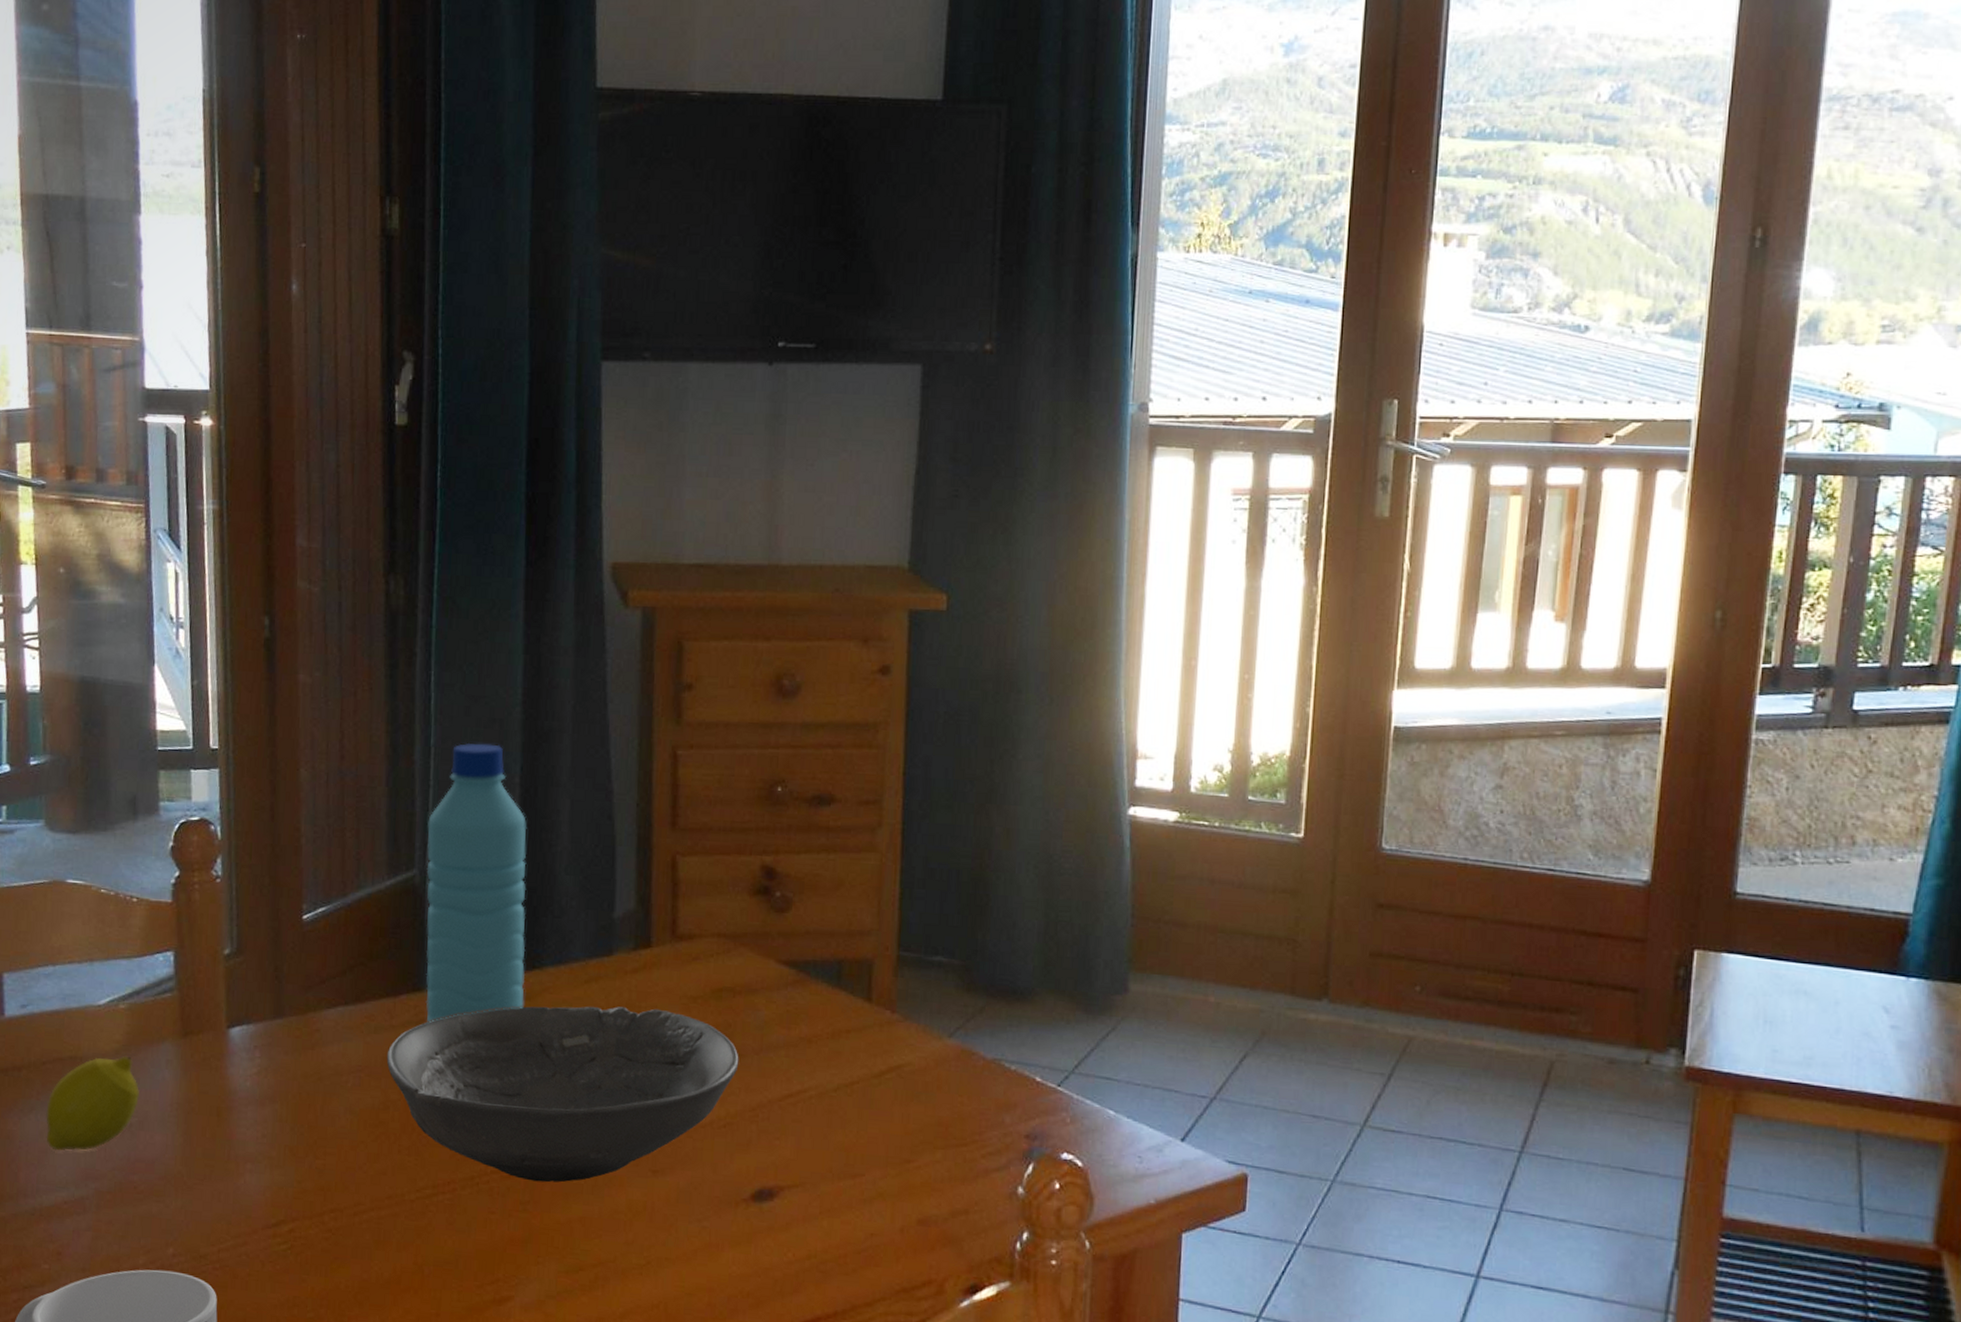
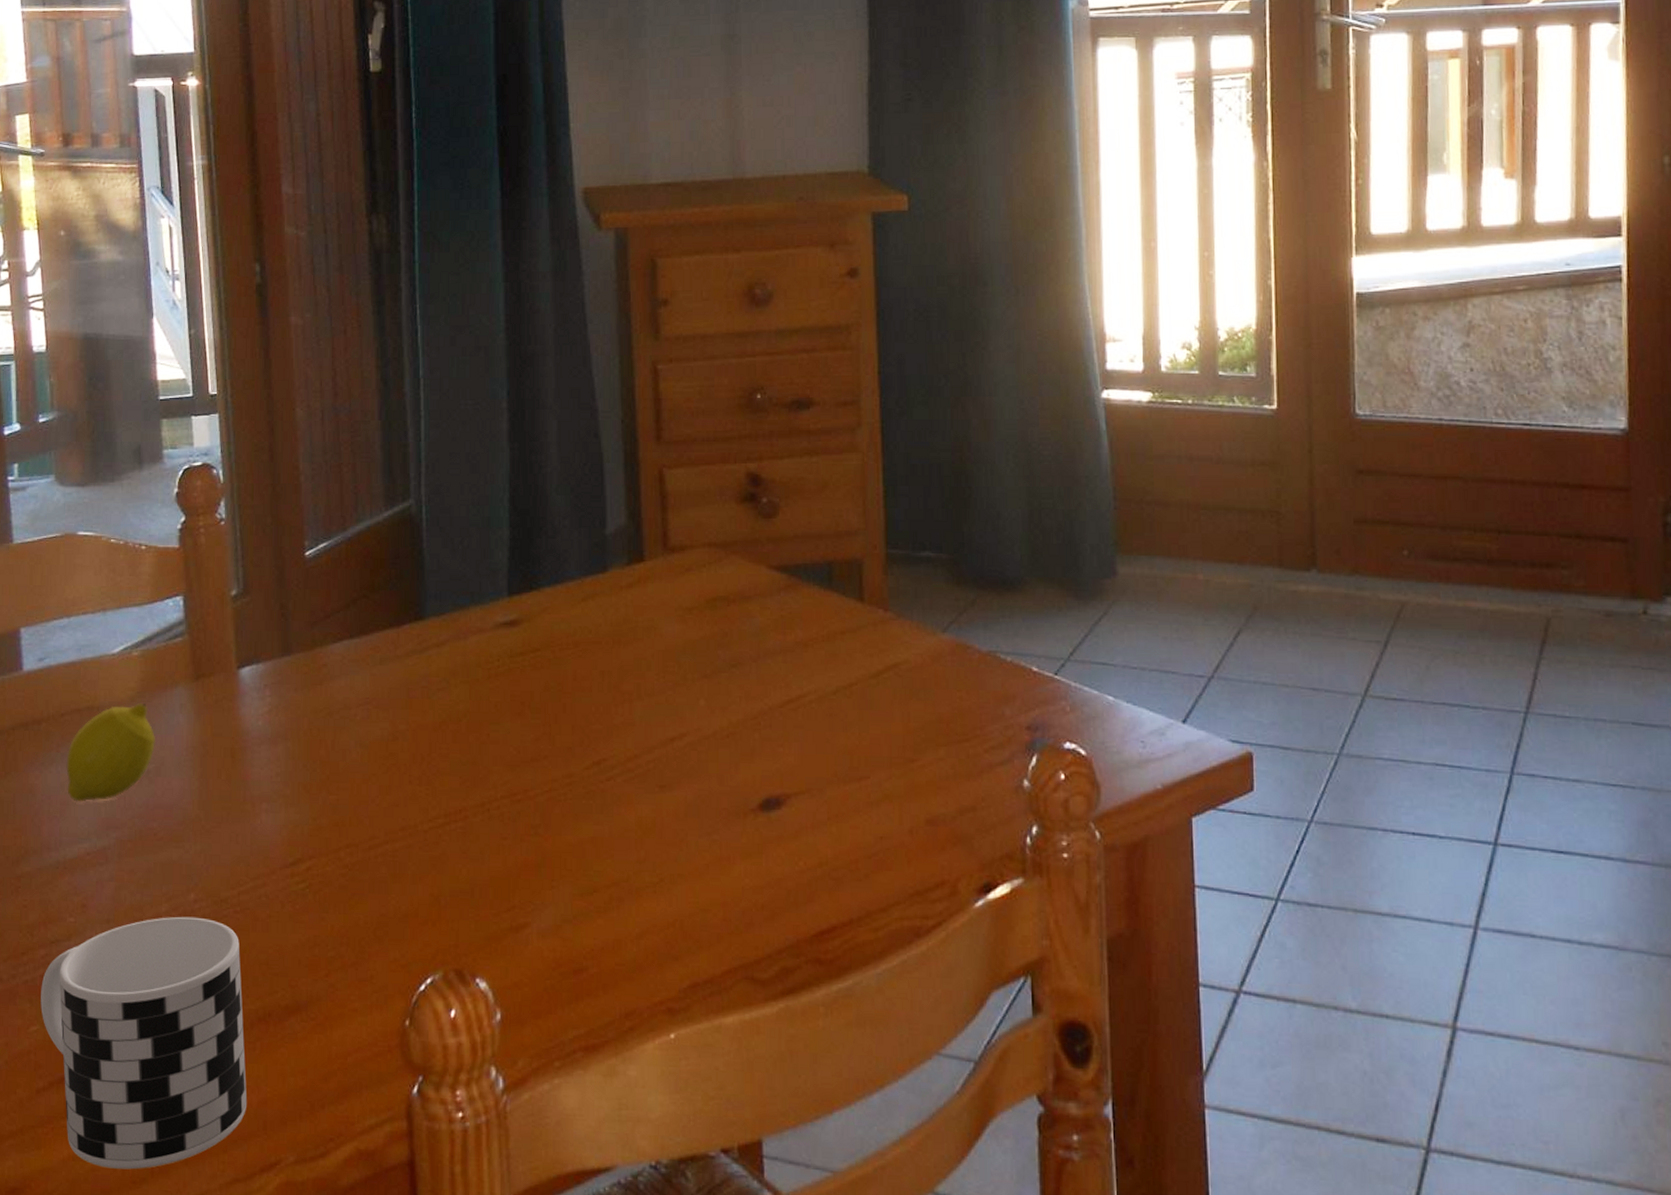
bowl: present [386,1006,739,1183] -> none [393,622,738,805]
water bottle: present [425,743,527,1023] -> none [421,371,524,650]

